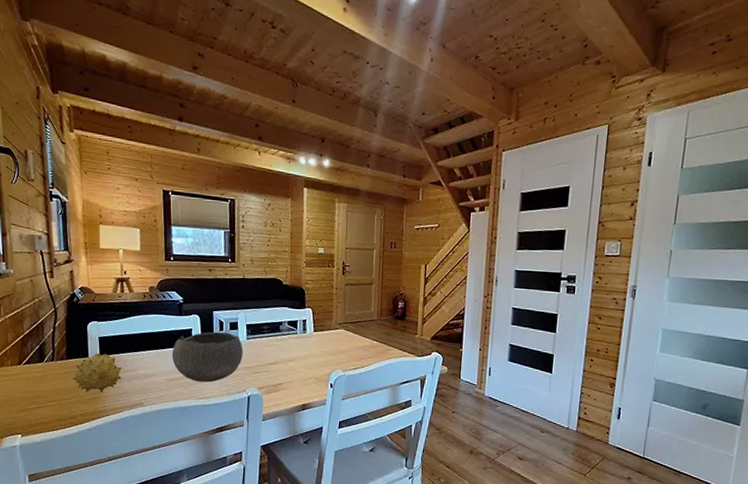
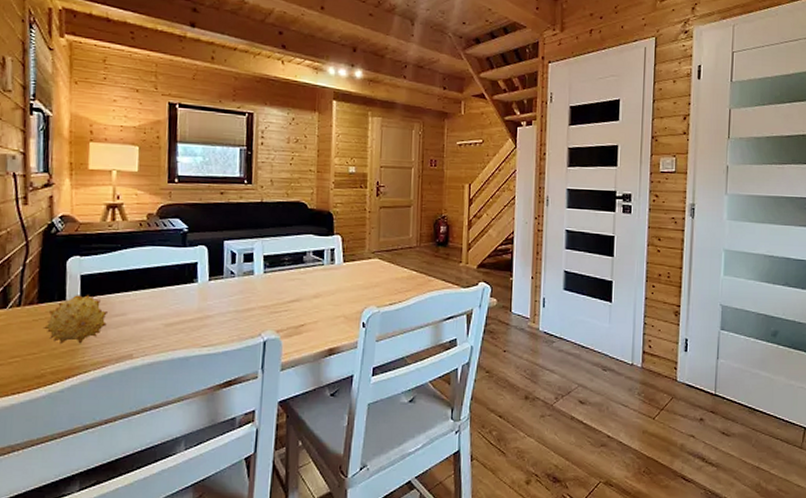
bowl: present [171,331,243,383] -> none [171,265,259,326]

